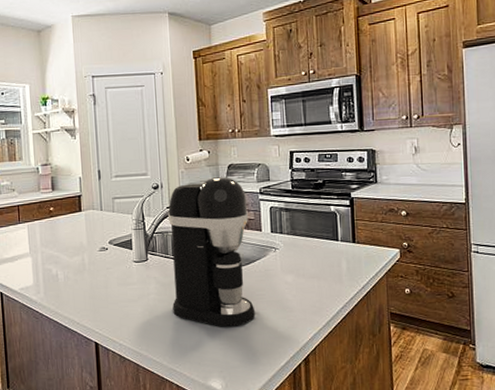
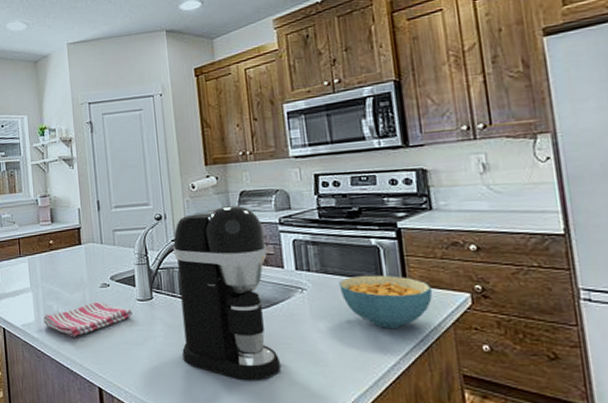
dish towel: none [42,264,129,298] -> present [43,301,133,337]
cereal bowl: none [304,235,373,279] -> present [339,275,433,328]

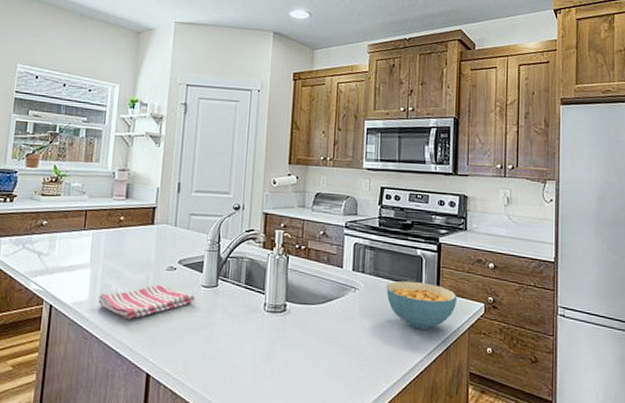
coffee maker: present [173,205,282,380] -> none [237,205,331,371]

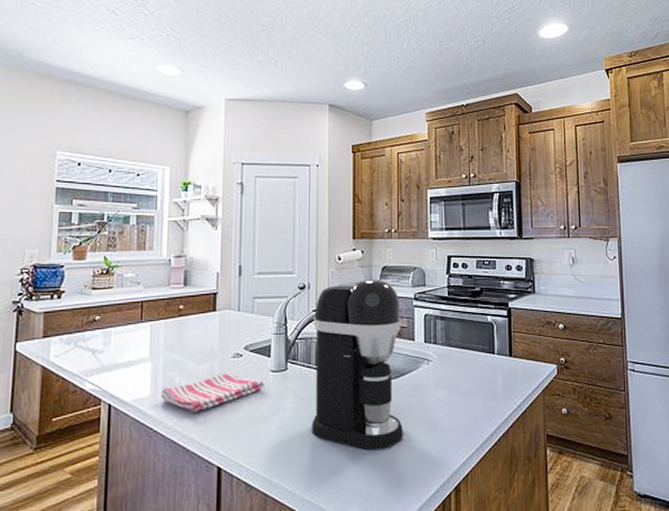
coffee maker: none [237,205,331,371] -> present [312,279,404,450]
cereal bowl: present [386,280,458,329] -> none [459,348,530,396]

